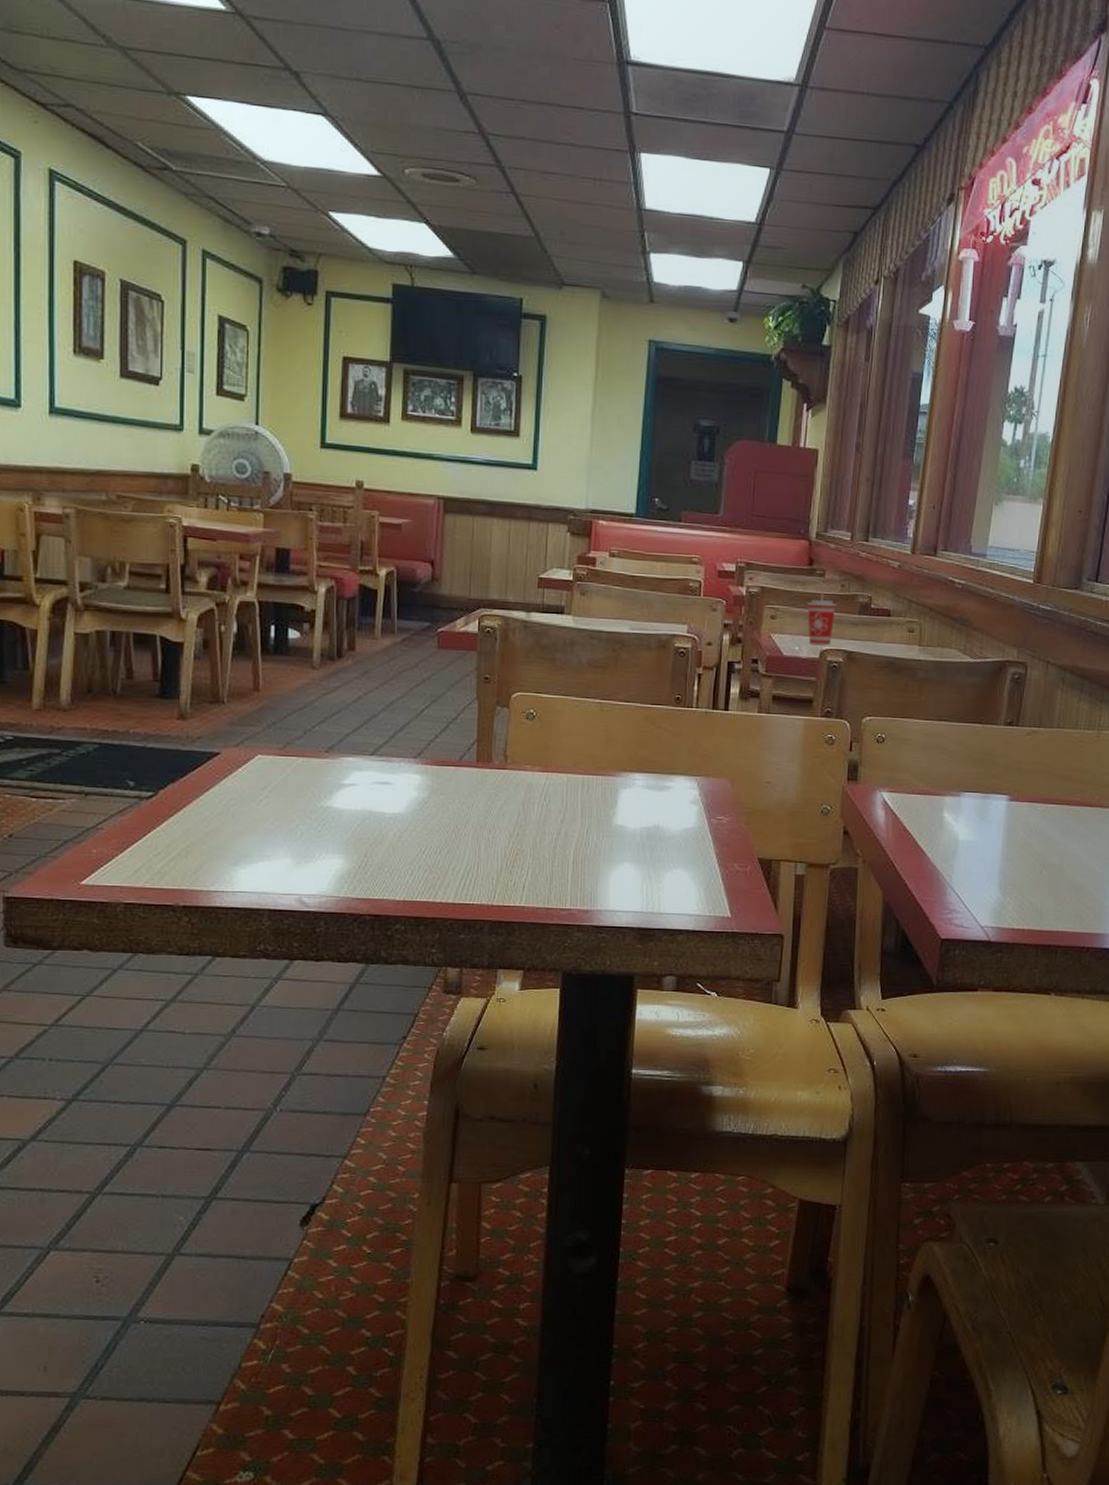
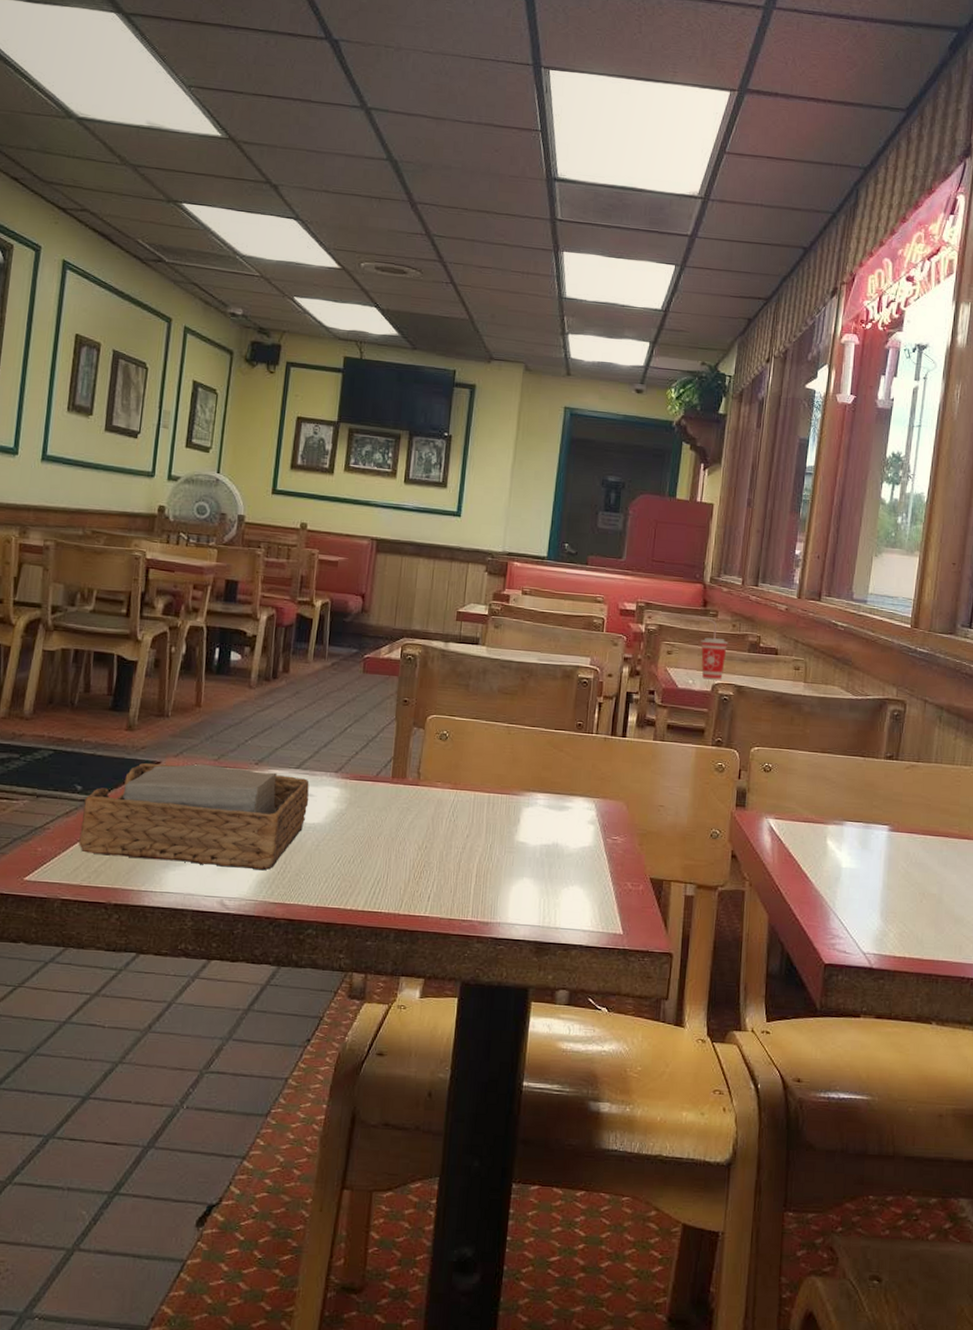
napkin holder: none [137,754,387,865] -> present [79,762,309,871]

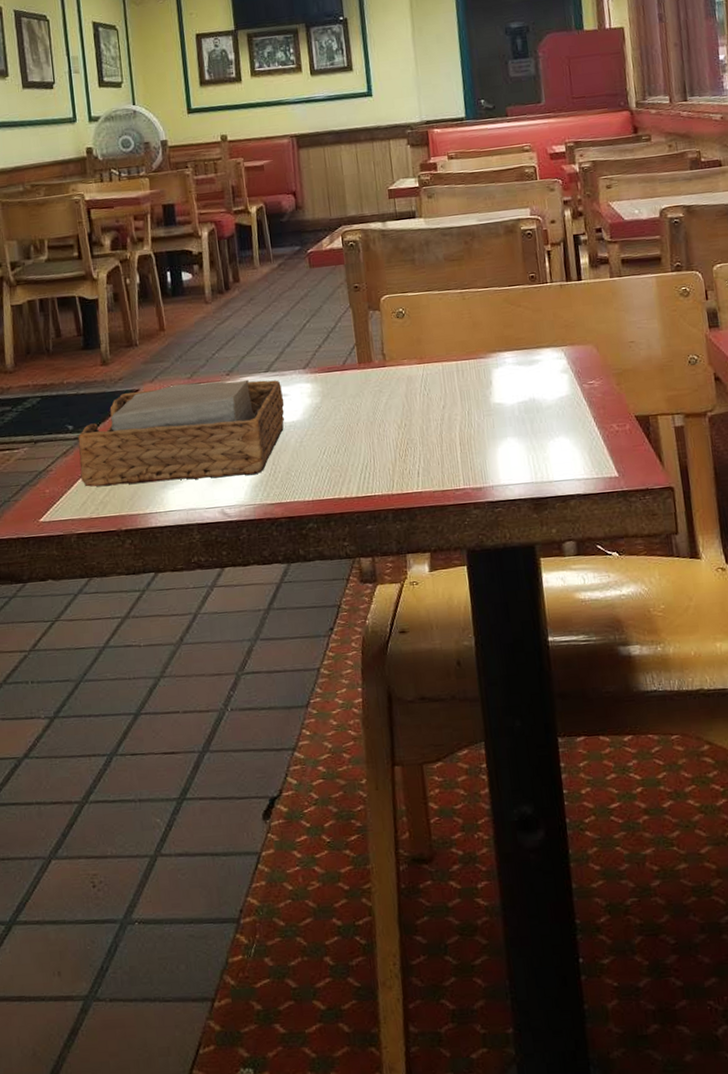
beverage cup: present [697,615,729,679] -> none [630,143,669,205]

